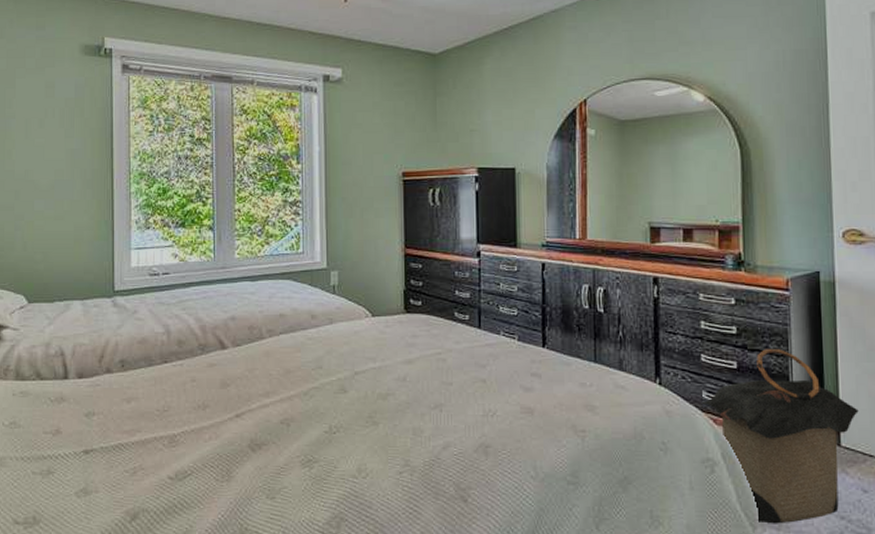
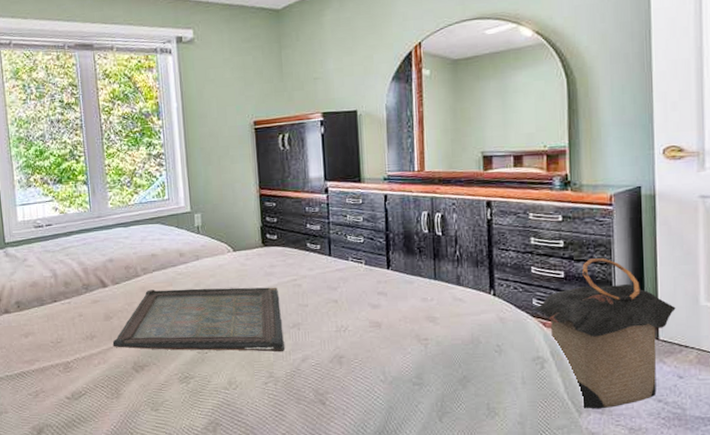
serving tray: none [227,355,424,437] -> present [112,287,284,352]

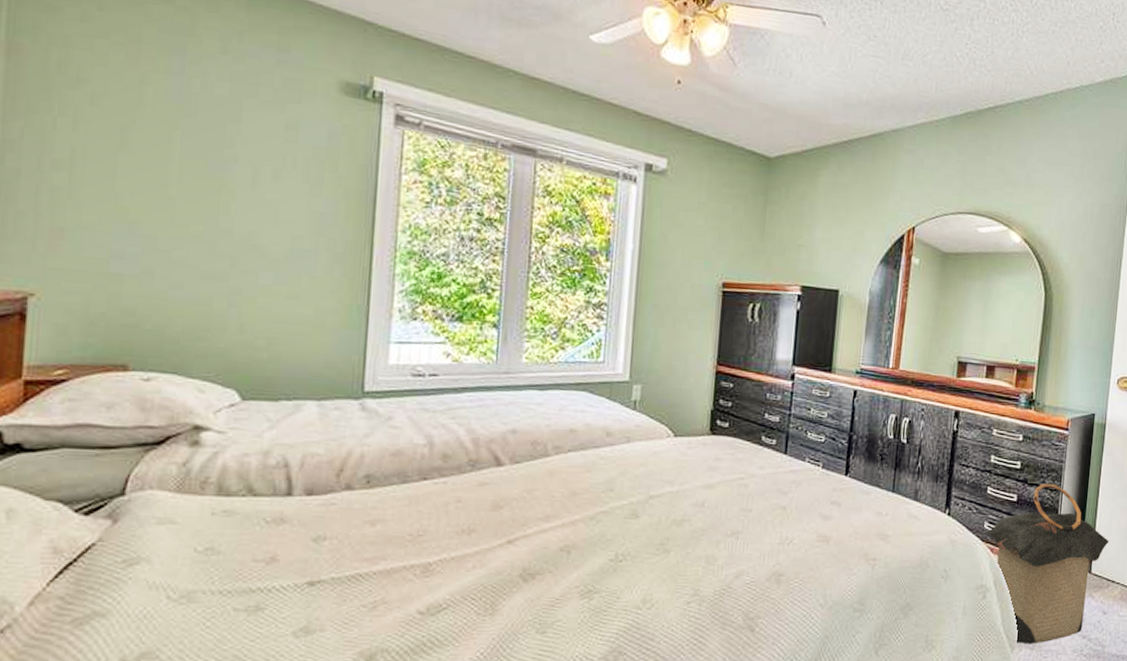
serving tray: present [112,287,284,352] -> none [497,474,720,566]

